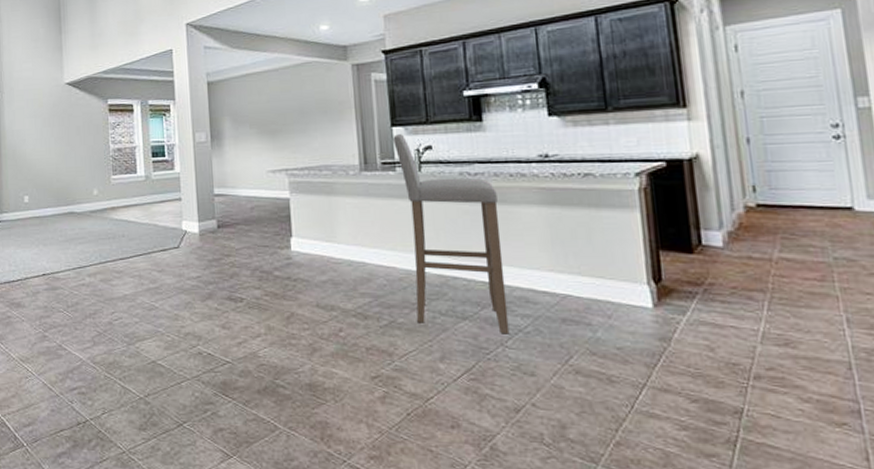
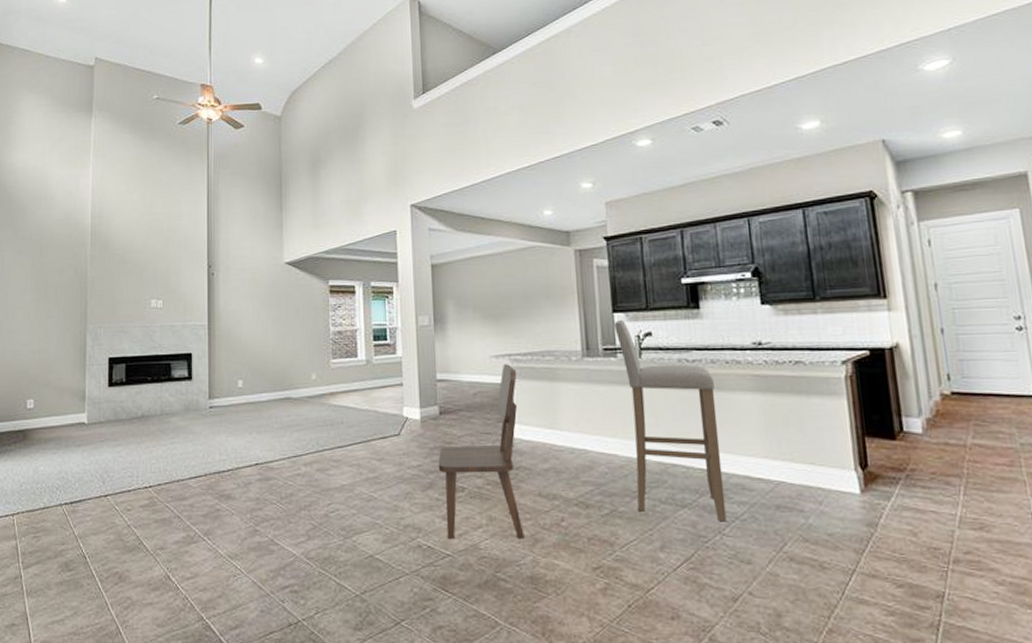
dining chair: none [216,179,303,348] -> present [438,364,525,539]

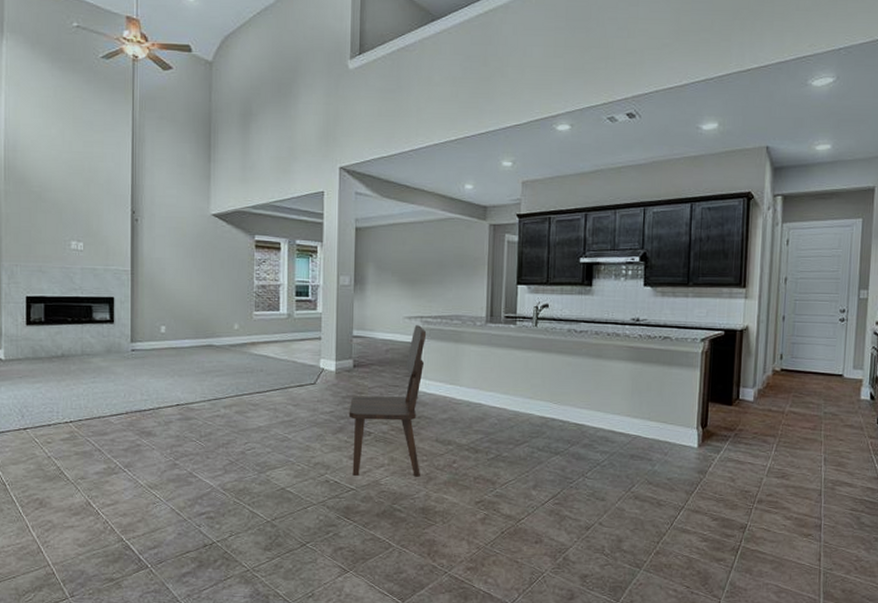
bar stool: present [614,319,727,522] -> none [517,291,595,467]

